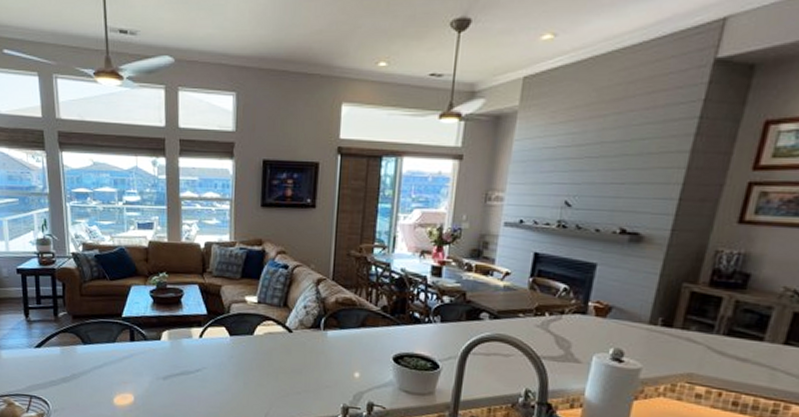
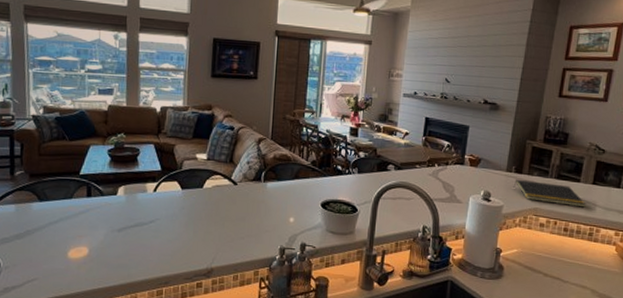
notepad: none [658,334,771,376] -> present [513,179,586,208]

